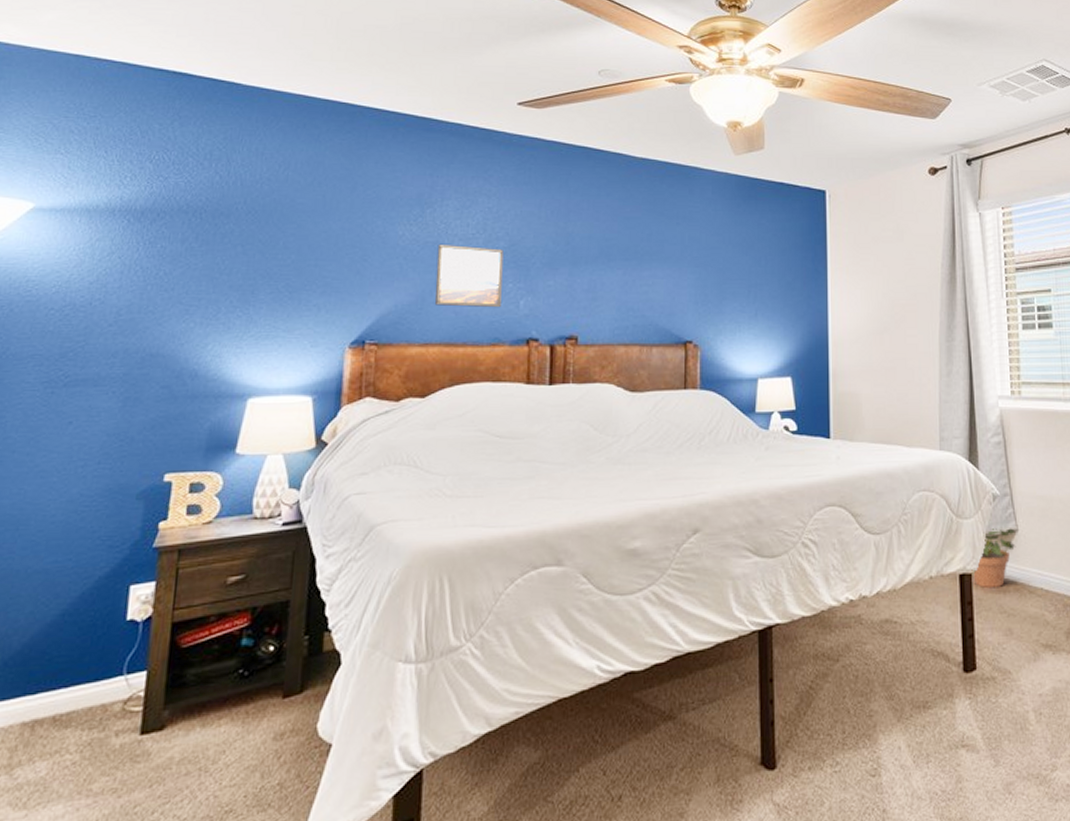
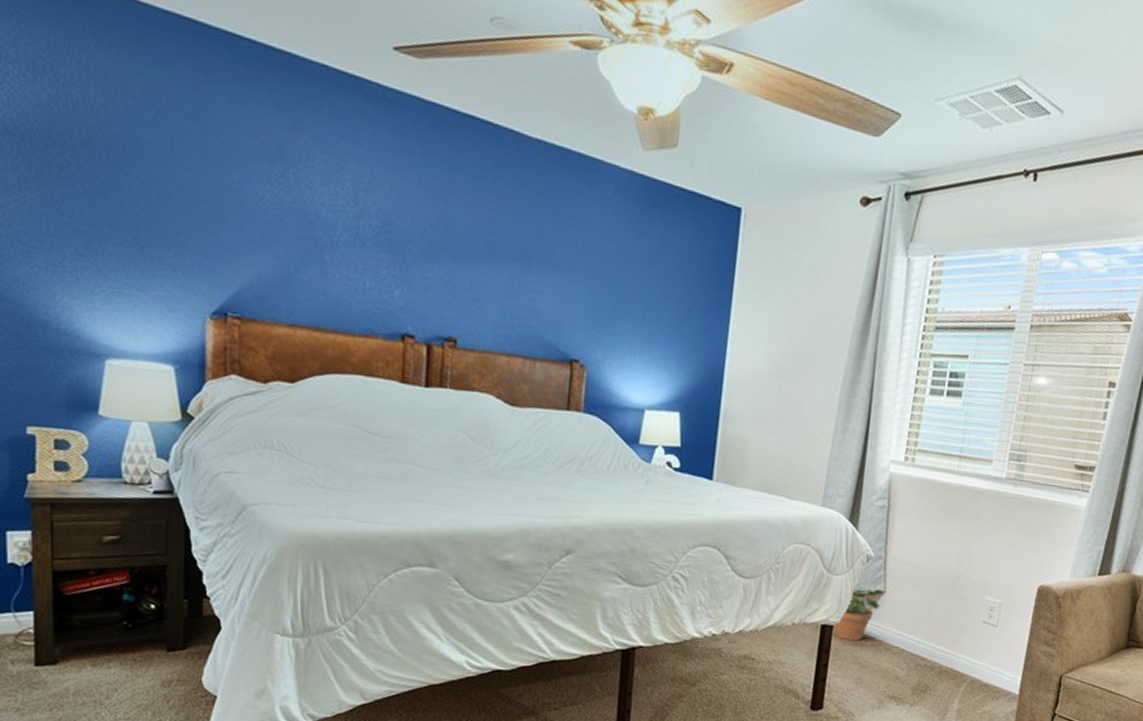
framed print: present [434,243,504,308] -> none [301,212,377,296]

